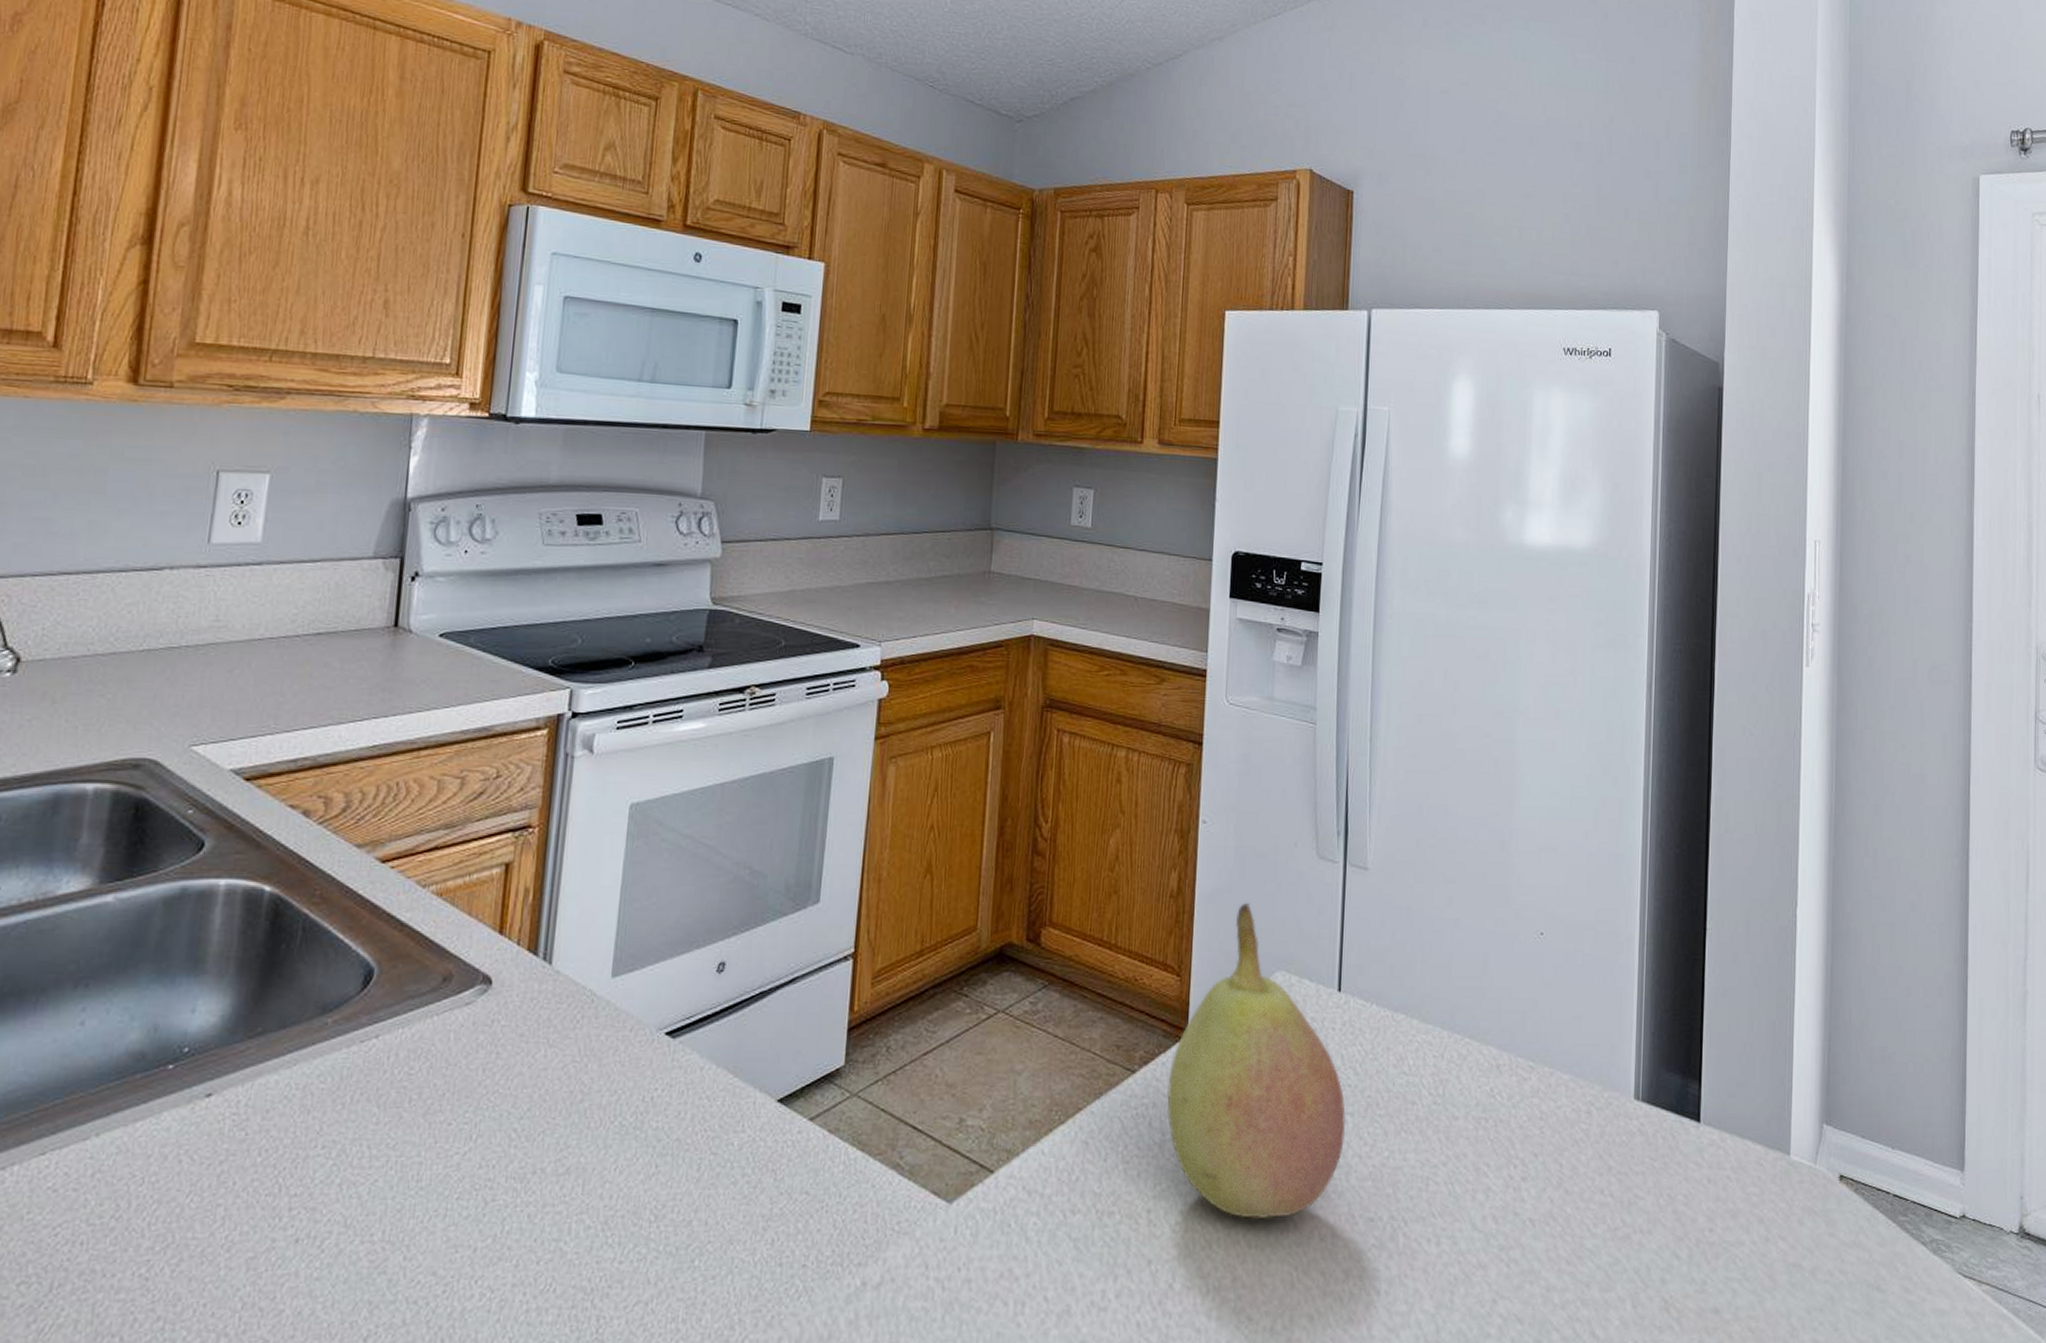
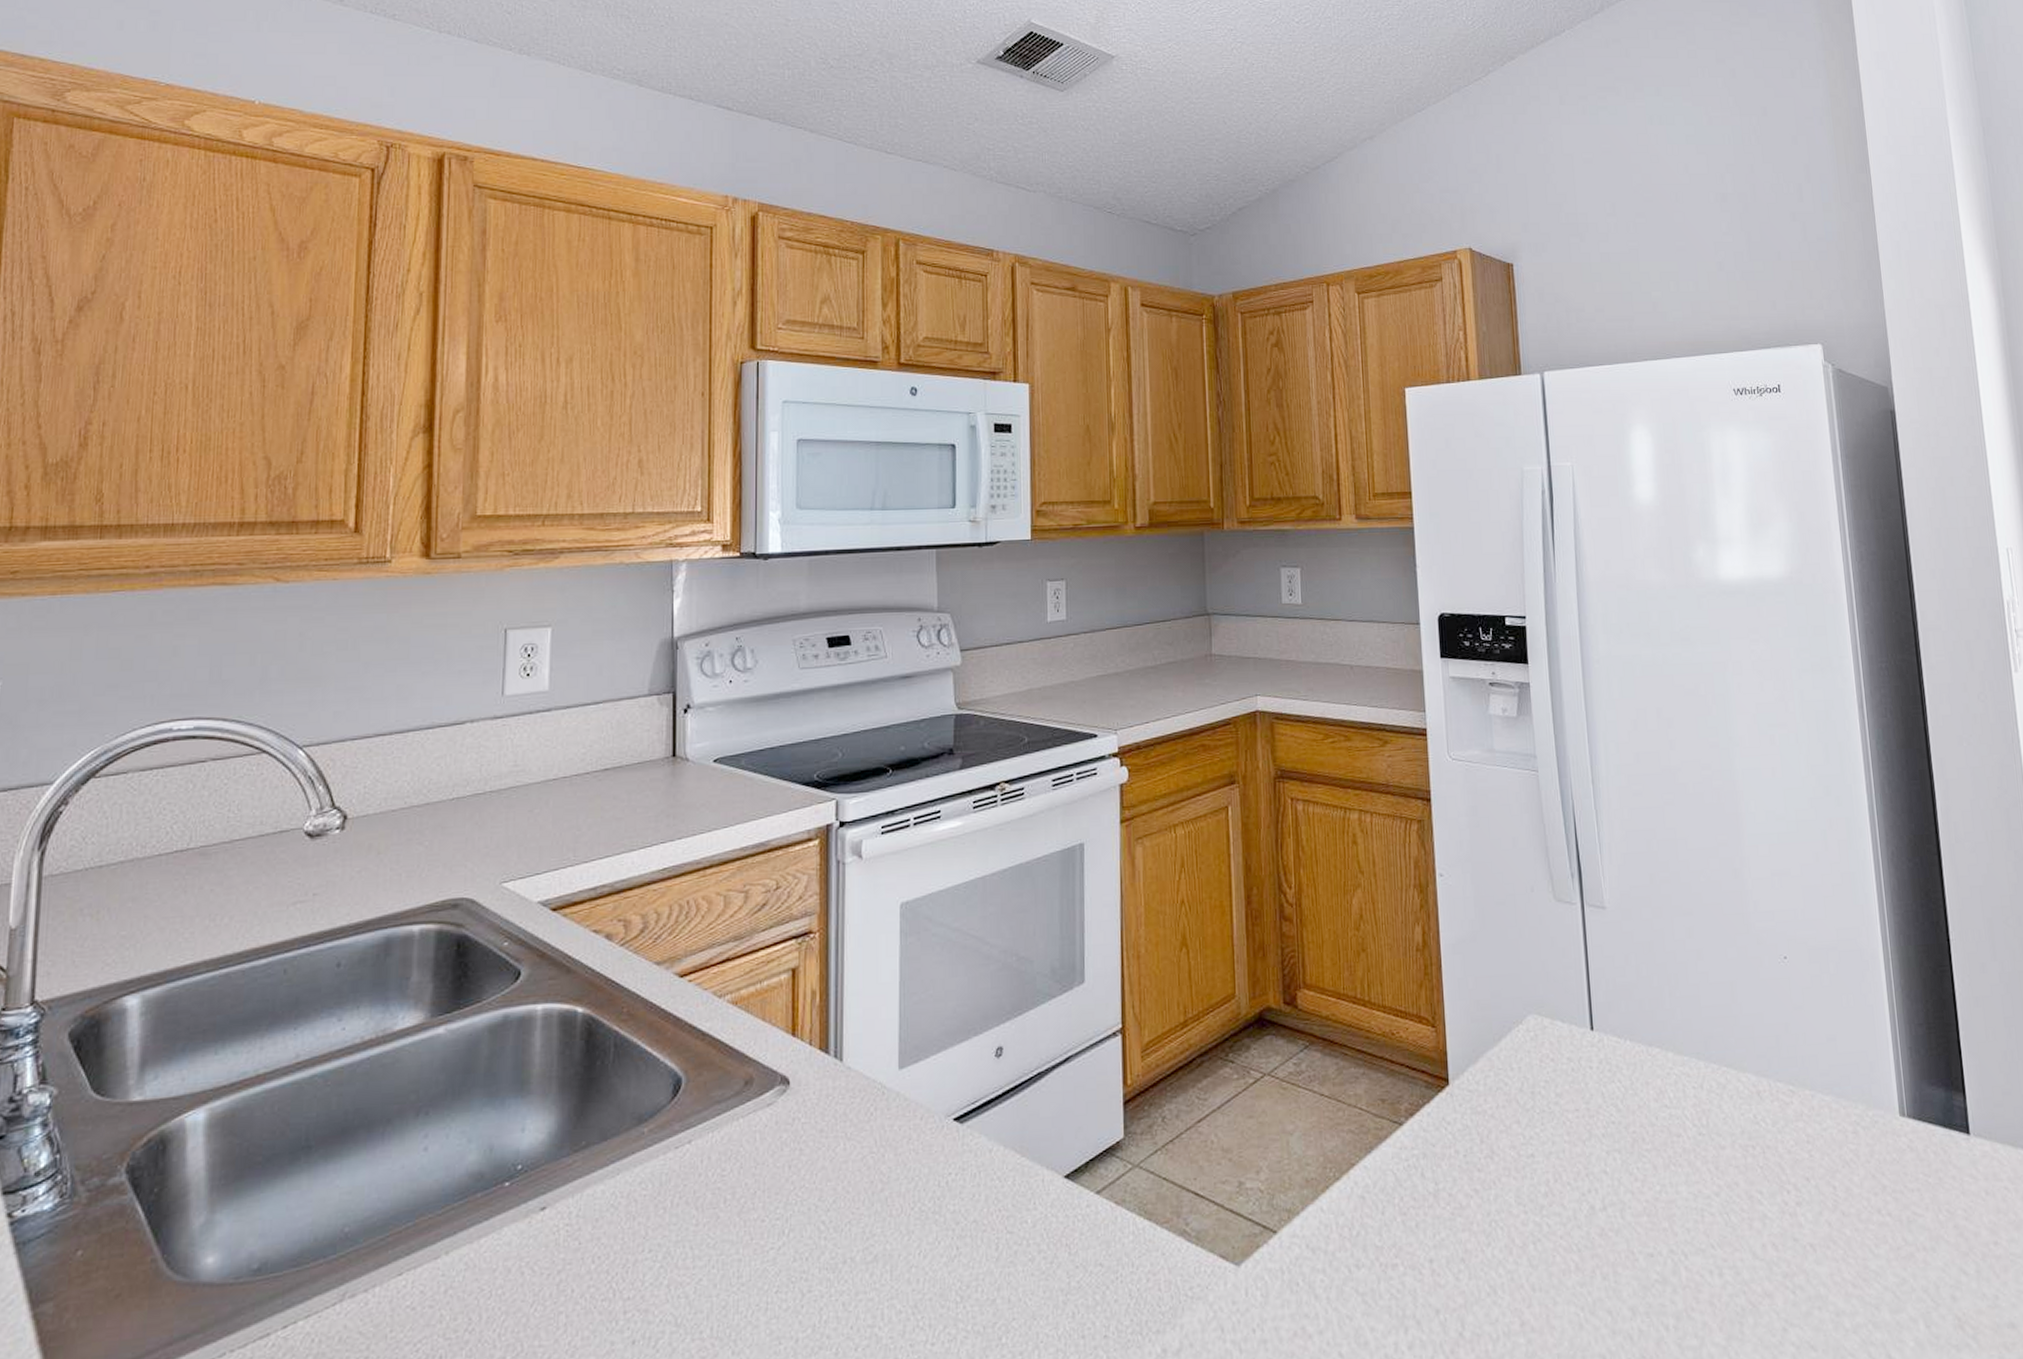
fruit: present [1166,903,1347,1220] -> none [1435,951,1616,1262]

